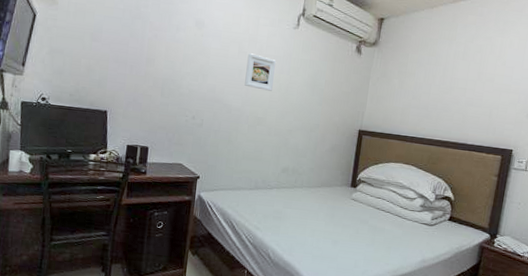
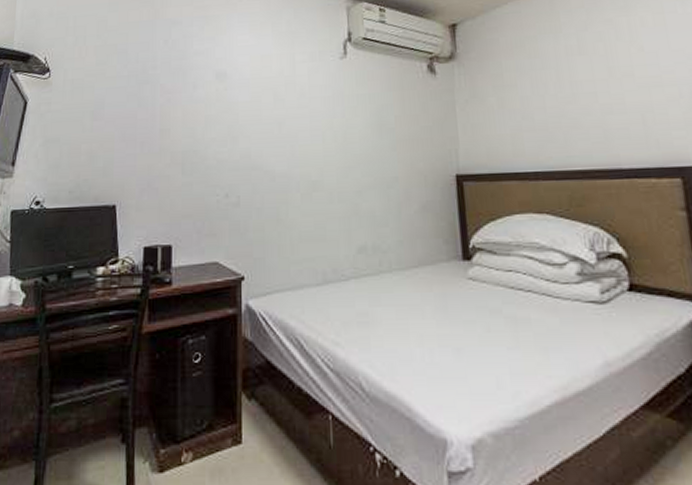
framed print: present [244,53,277,91] -> none [286,99,326,144]

